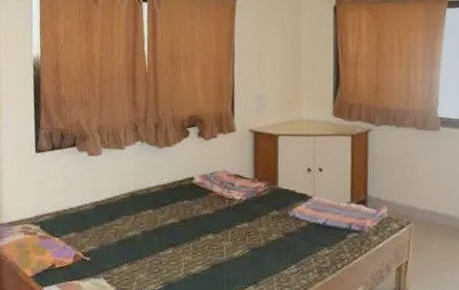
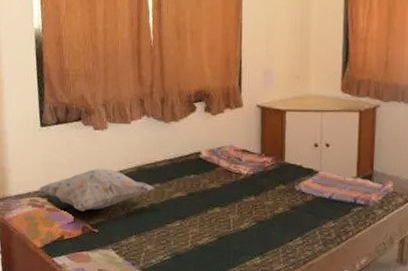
decorative pillow: none [31,194,147,239] -> present [38,168,154,211]

